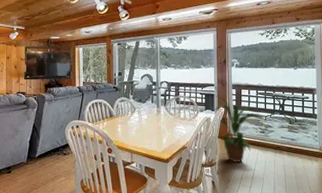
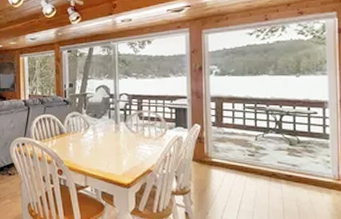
house plant: present [215,95,266,163] -> none [188,110,257,192]

